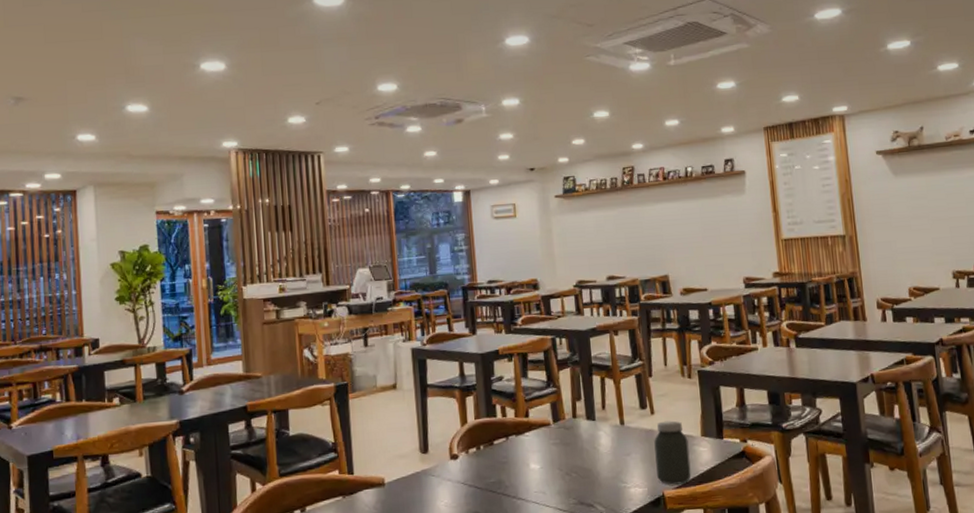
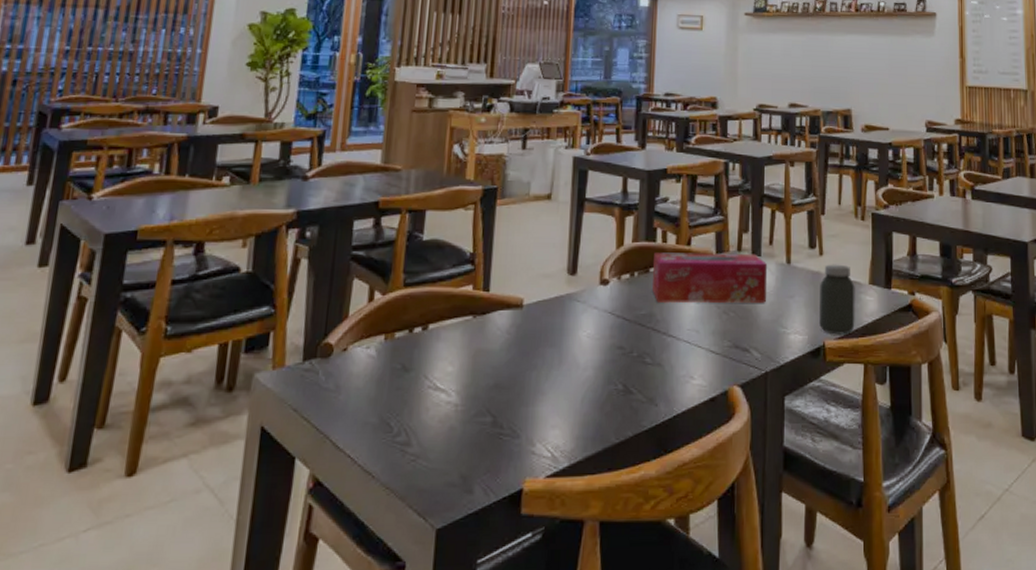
tissue box: none [496,419,605,471] -> present [653,252,768,303]

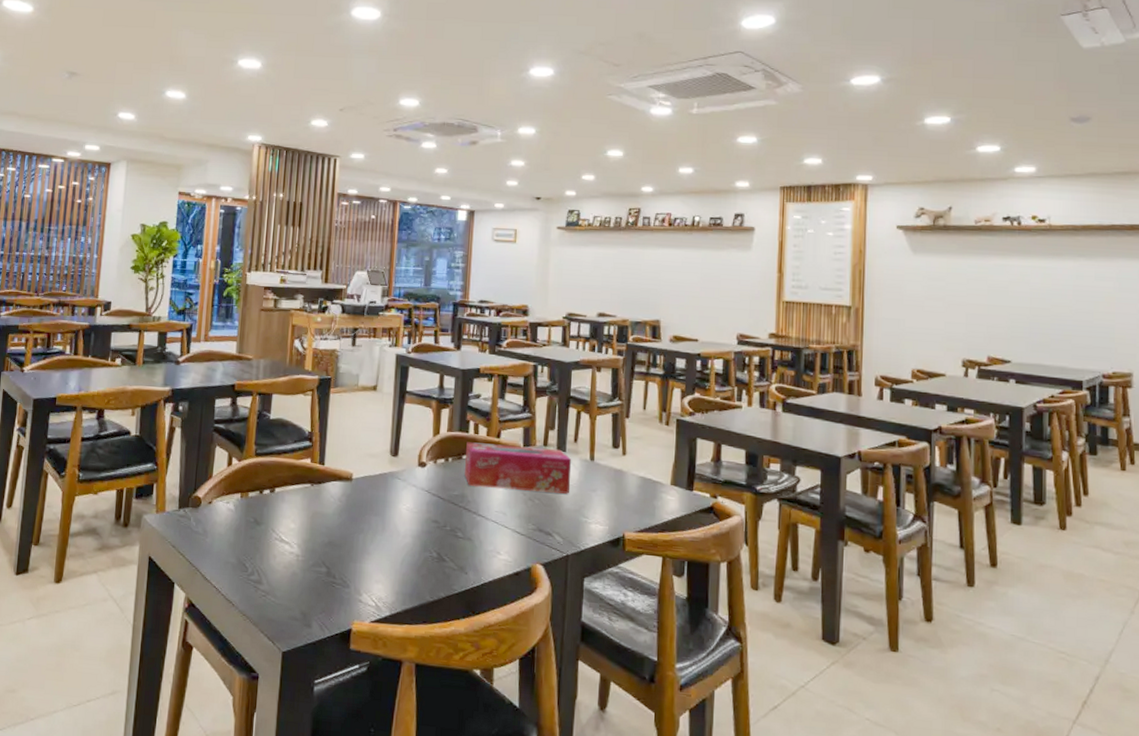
jar: present [819,264,855,335] -> none [620,463,657,529]

